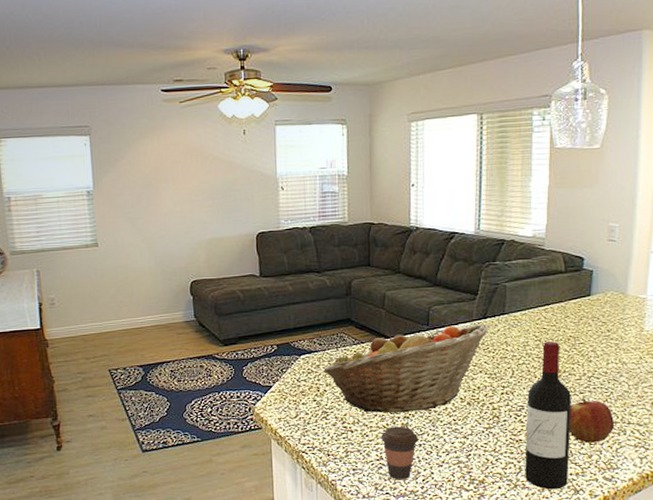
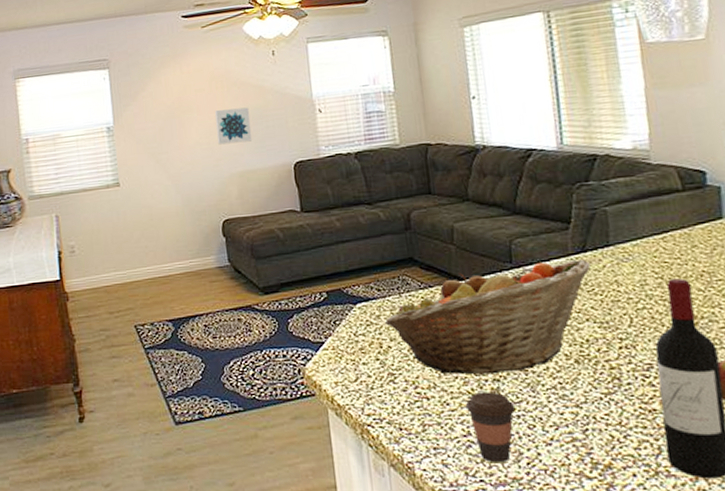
wall art: none [188,181,221,214] -> present [214,107,253,145]

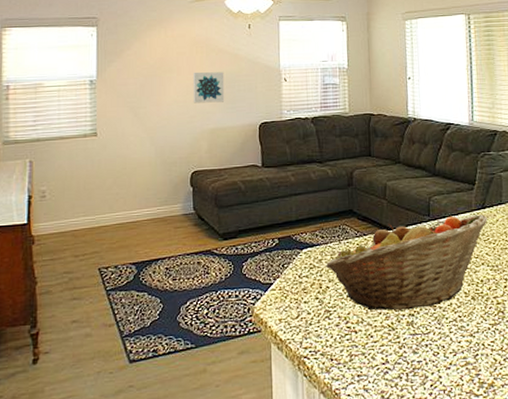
coffee cup: present [465,392,516,463] -> none [385,325,425,387]

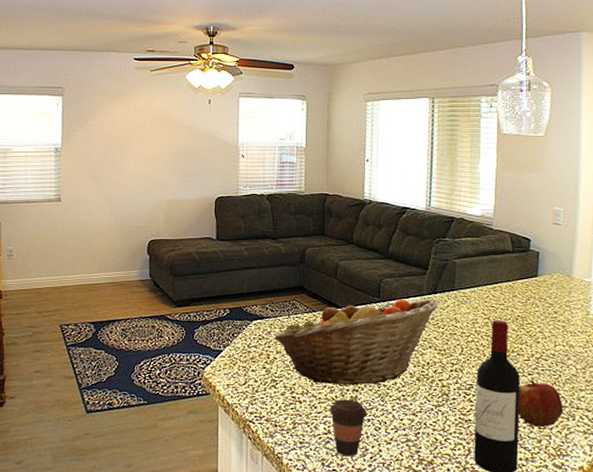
wall art: present [192,72,225,103] -> none [152,144,183,175]
coffee cup: none [385,325,425,387] -> present [329,399,367,457]

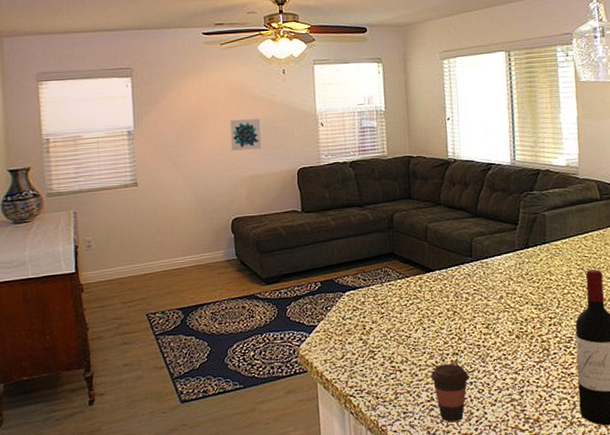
wall art: none [152,144,183,175] -> present [229,118,262,151]
fruit basket: present [274,299,438,386] -> none [369,254,531,350]

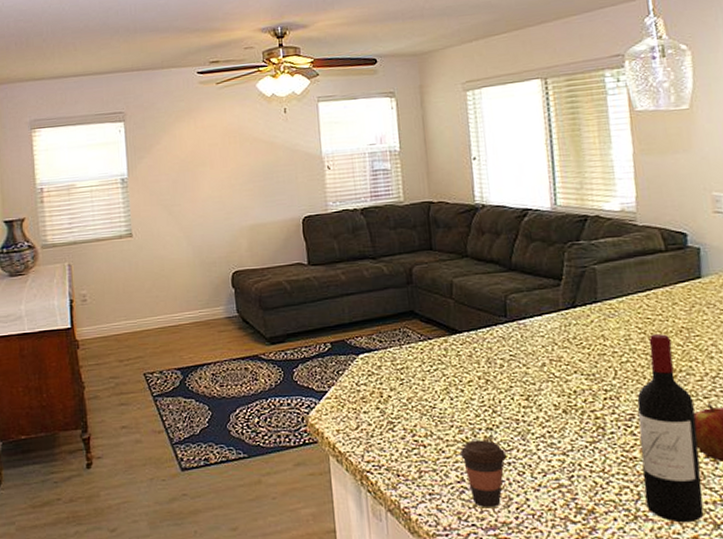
wall art: present [229,118,262,151] -> none [227,162,263,198]

